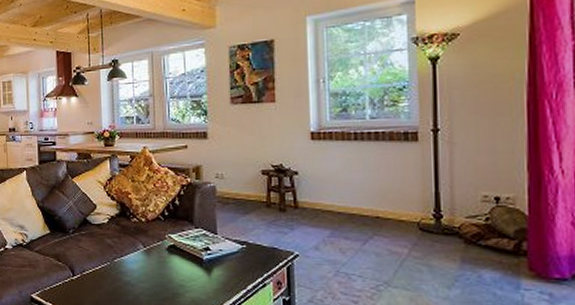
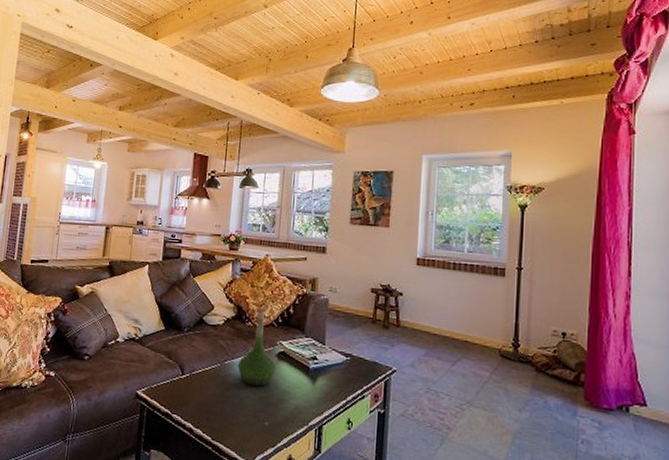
vase: none [127,203,168,282] -> present [237,308,277,387]

